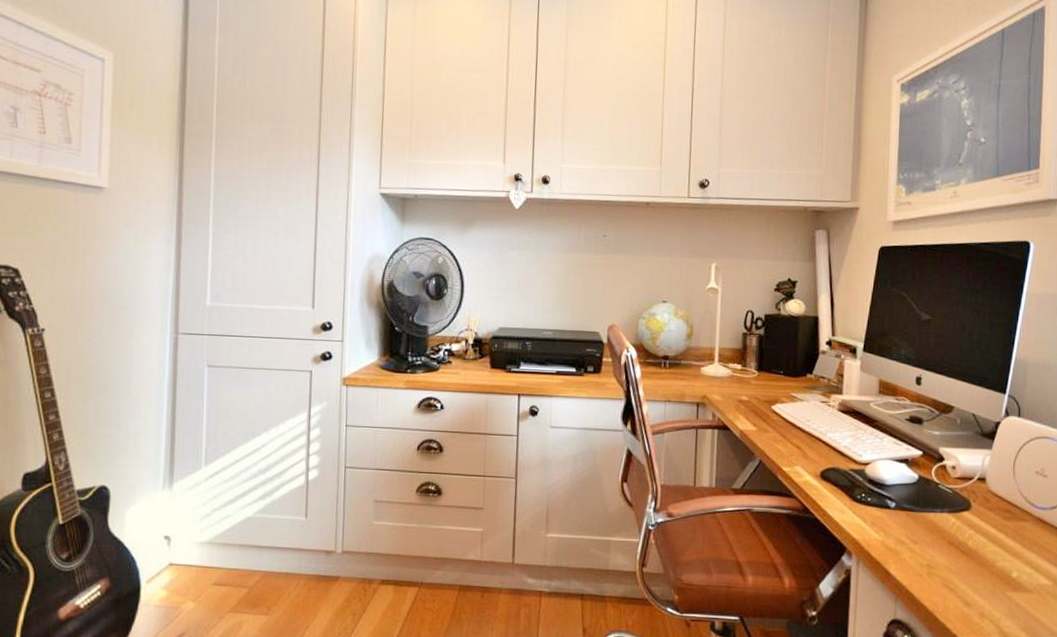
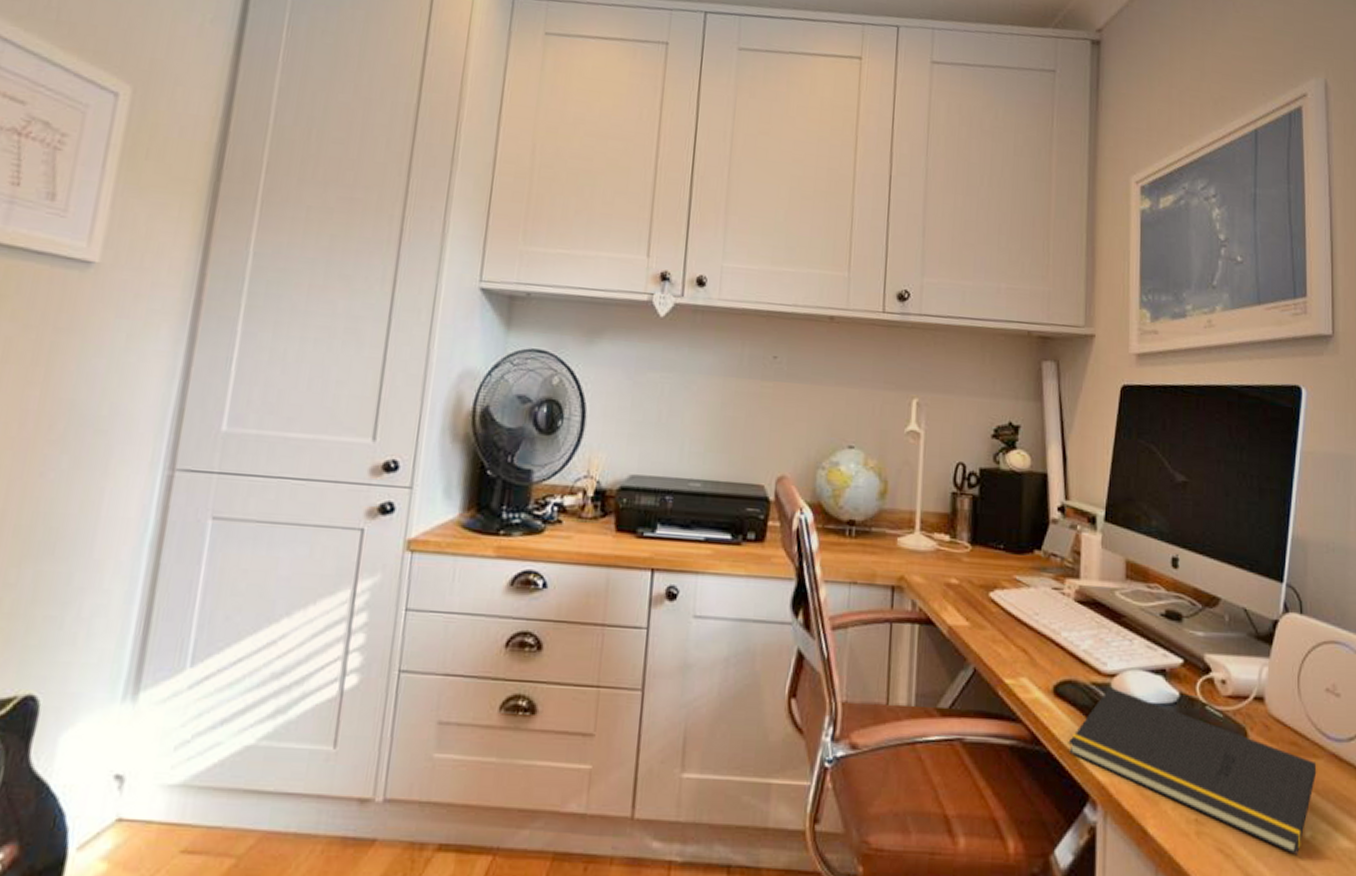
notepad: none [831,472,1025,589] -> present [1068,687,1317,855]

